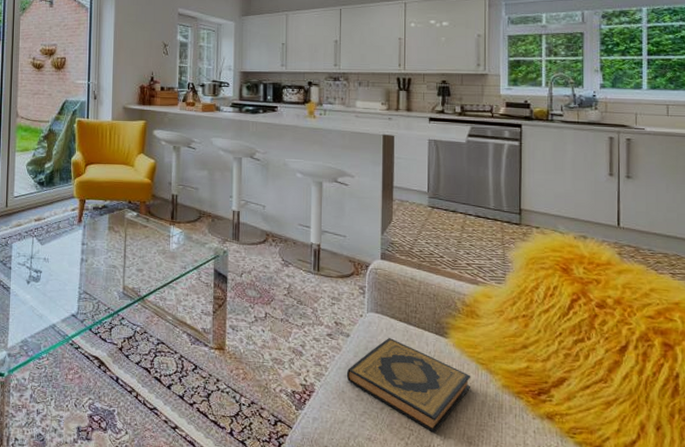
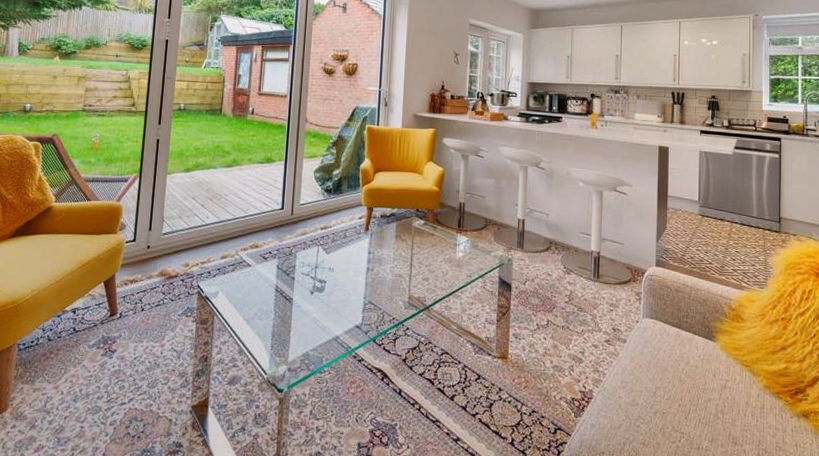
hardback book: present [346,338,470,433] -> none [623,343,735,435]

